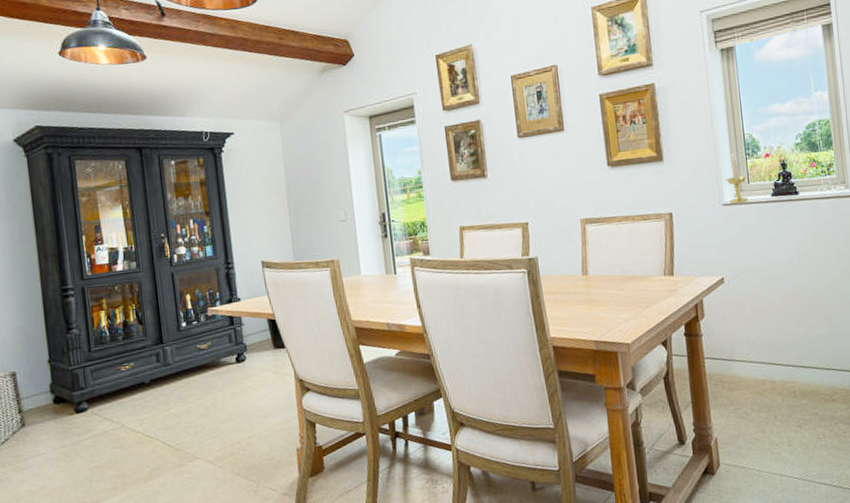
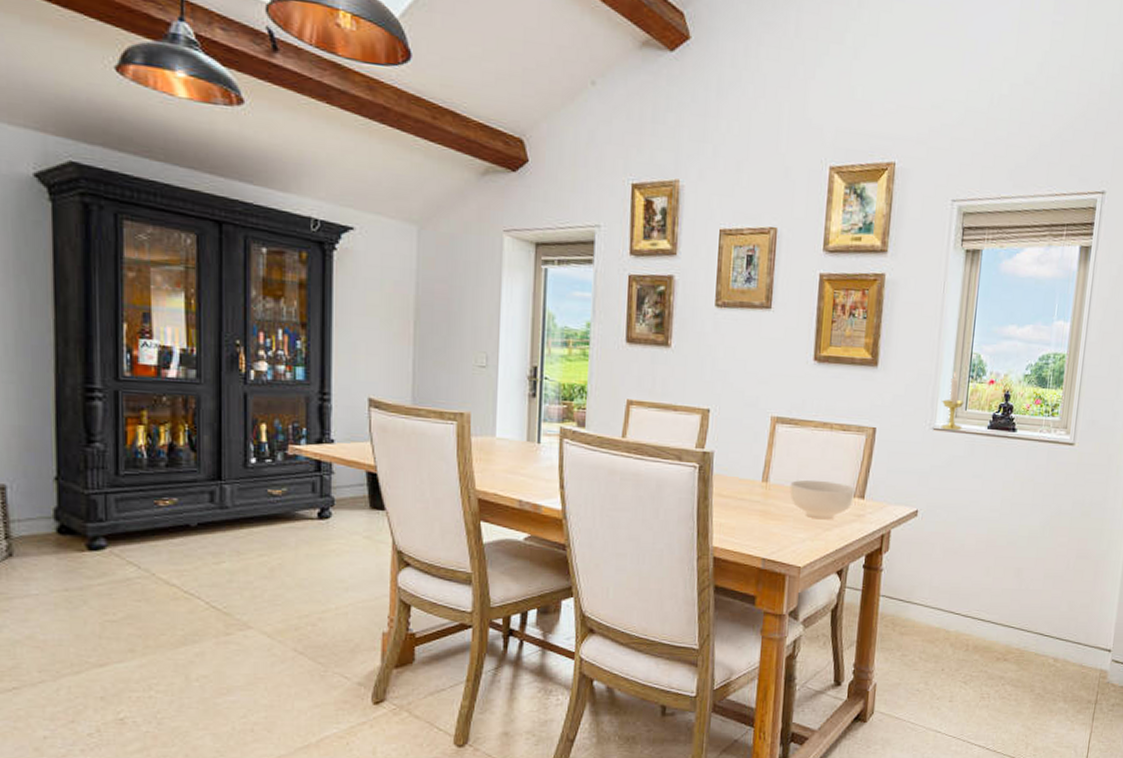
bowl: none [607,265,665,300] -> present [790,479,856,520]

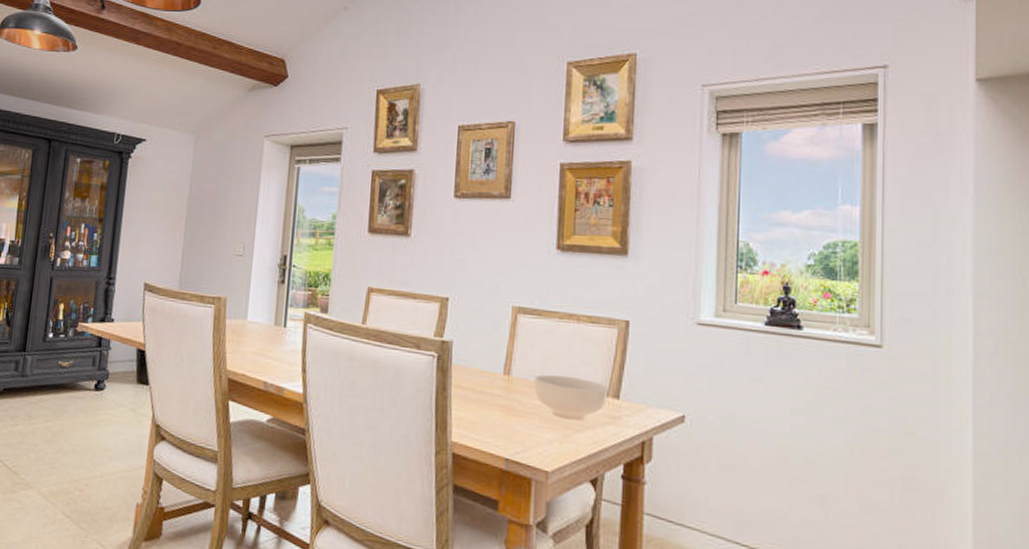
candlestick: present [941,371,965,431] -> none [706,261,734,327]

